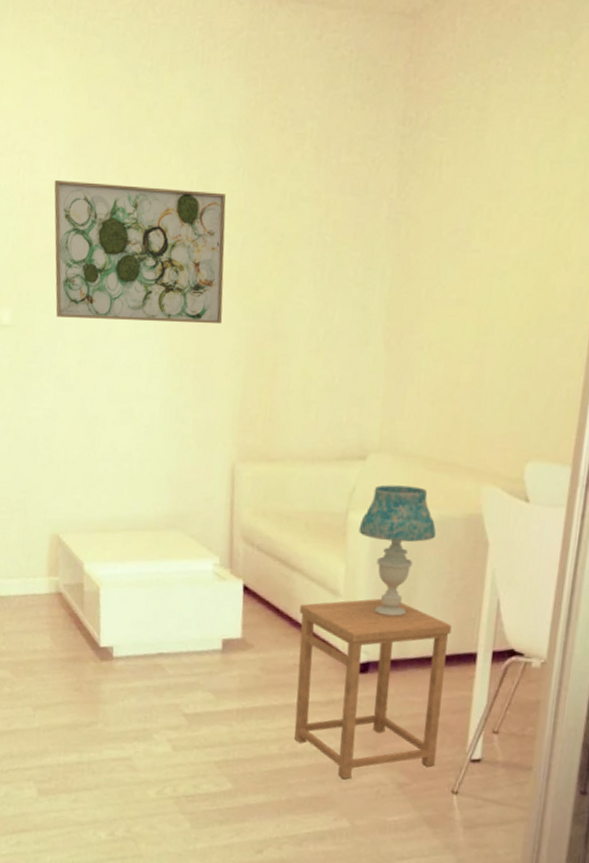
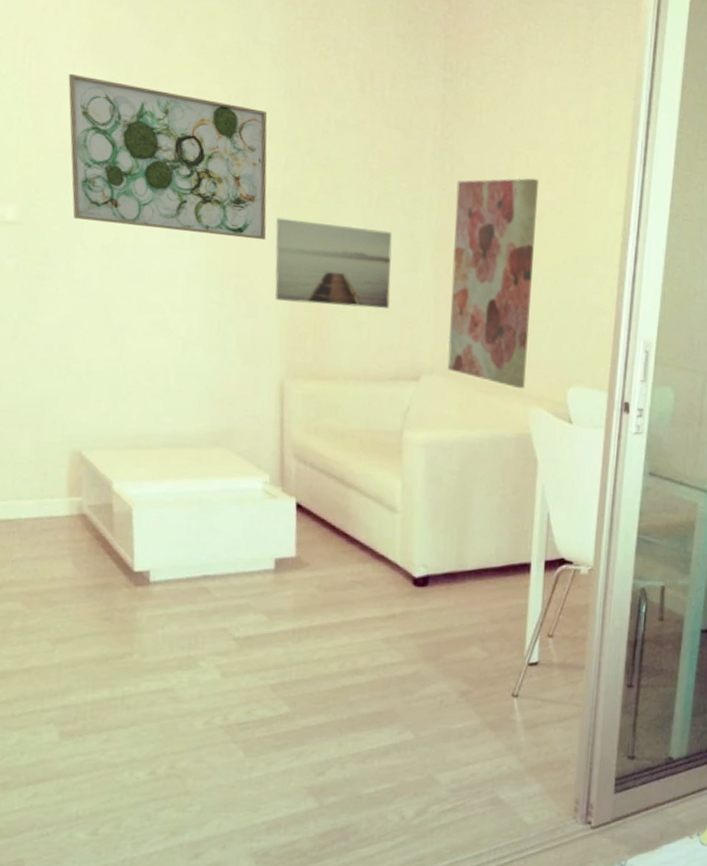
wall art: none [228,300,344,387] -> present [274,217,393,309]
side table: present [294,598,452,780] -> none [354,513,506,693]
table lamp: present [359,485,437,618] -> none [414,405,489,532]
wall art: none [395,232,503,466] -> present [447,178,540,389]

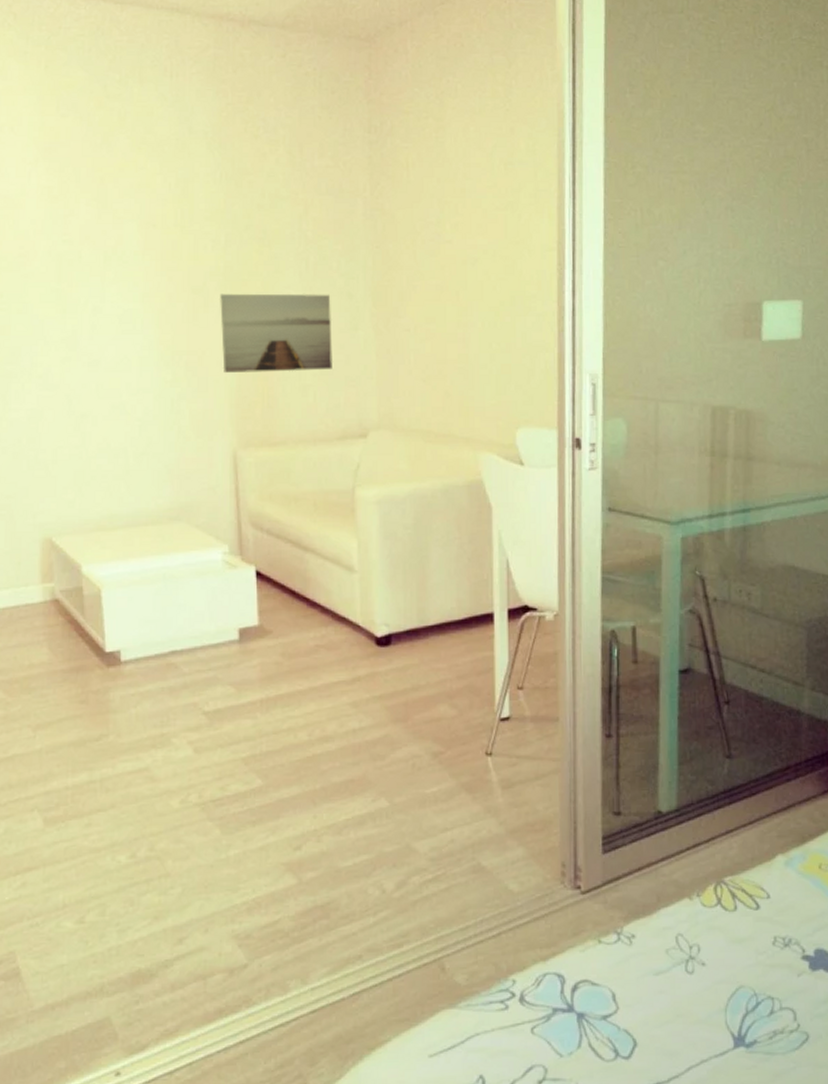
wall art: present [68,74,268,241] -> none [24,184,212,317]
wall art: present [447,178,540,389] -> none [390,225,474,436]

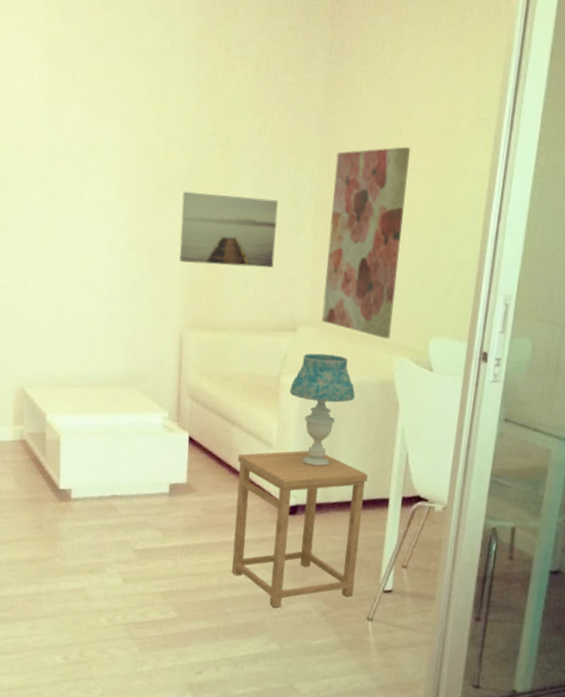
side table: none [316,569,467,758] -> present [232,450,368,608]
table lamp: none [367,459,442,587] -> present [289,353,356,467]
wall art: none [390,225,474,436] -> present [321,146,411,340]

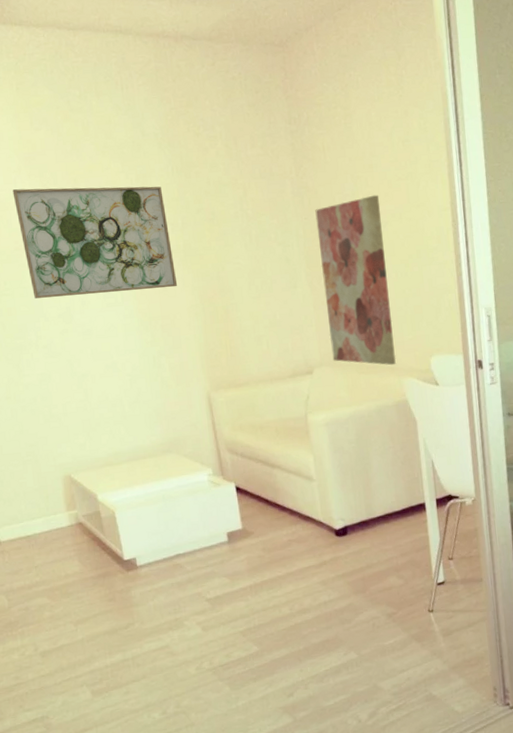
wall art: none [26,81,179,211] -> present [12,186,178,299]
wall art: present [178,191,279,268] -> none [183,260,280,331]
side table: present [232,450,368,608] -> none [284,476,411,622]
table lamp: present [289,353,356,467] -> none [318,387,377,489]

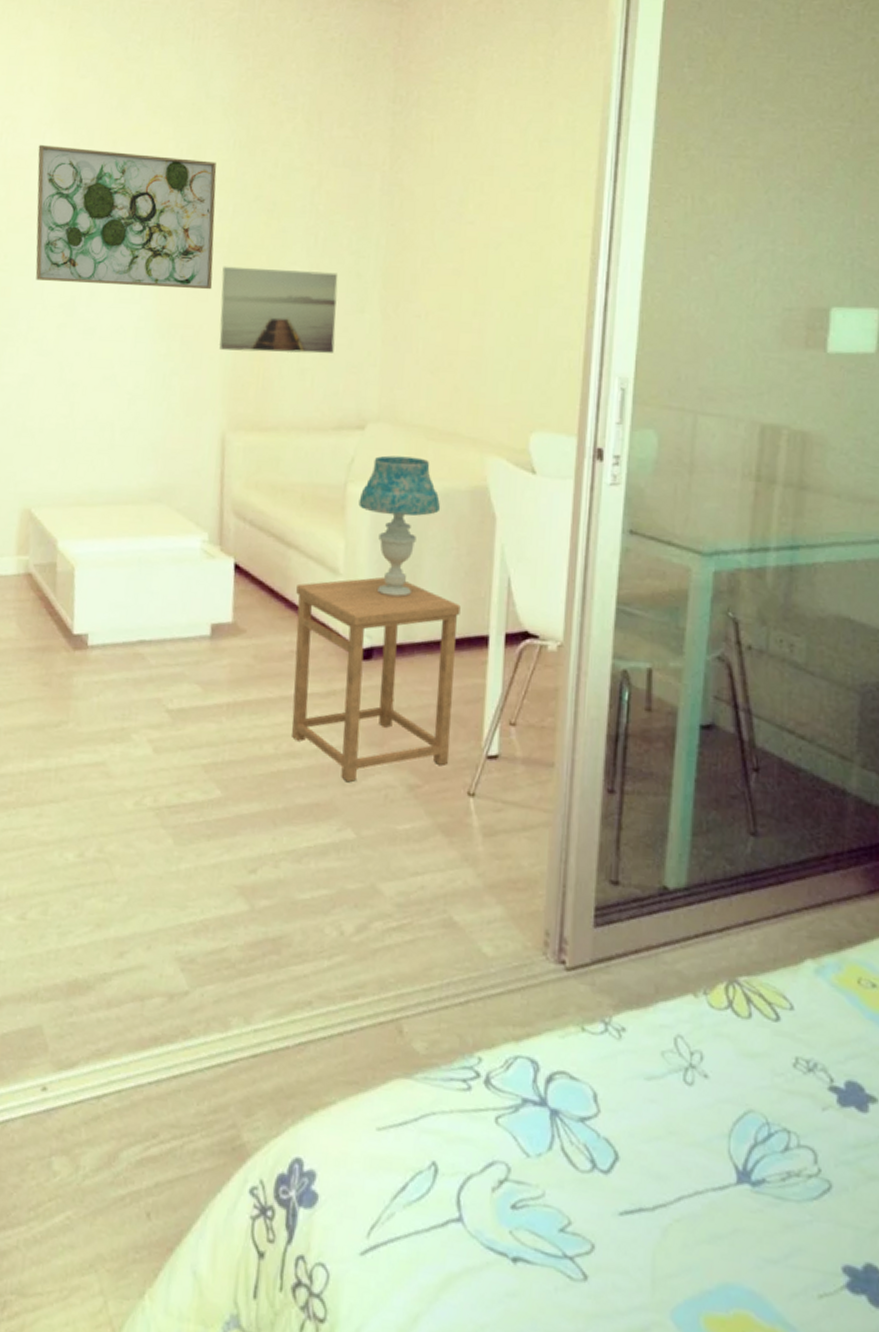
wall art: none [183,260,280,331] -> present [218,266,339,354]
side table: none [284,476,411,622] -> present [292,576,461,783]
wall art: present [315,194,396,366] -> none [395,205,496,436]
table lamp: none [318,387,377,489] -> present [358,455,441,598]

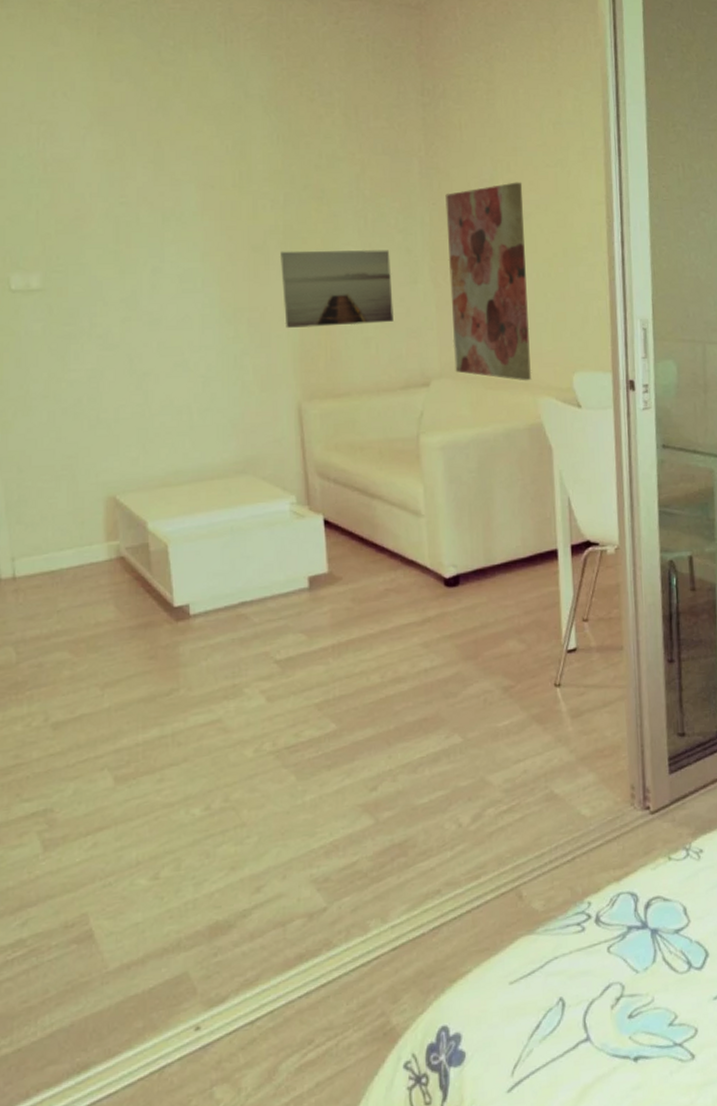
wall art: present [35,145,217,290] -> none [79,148,273,278]
side table: present [292,576,461,783] -> none [384,512,535,695]
table lamp: present [358,455,441,598] -> none [431,405,504,529]
wall art: none [395,205,496,436] -> present [445,182,532,381]

